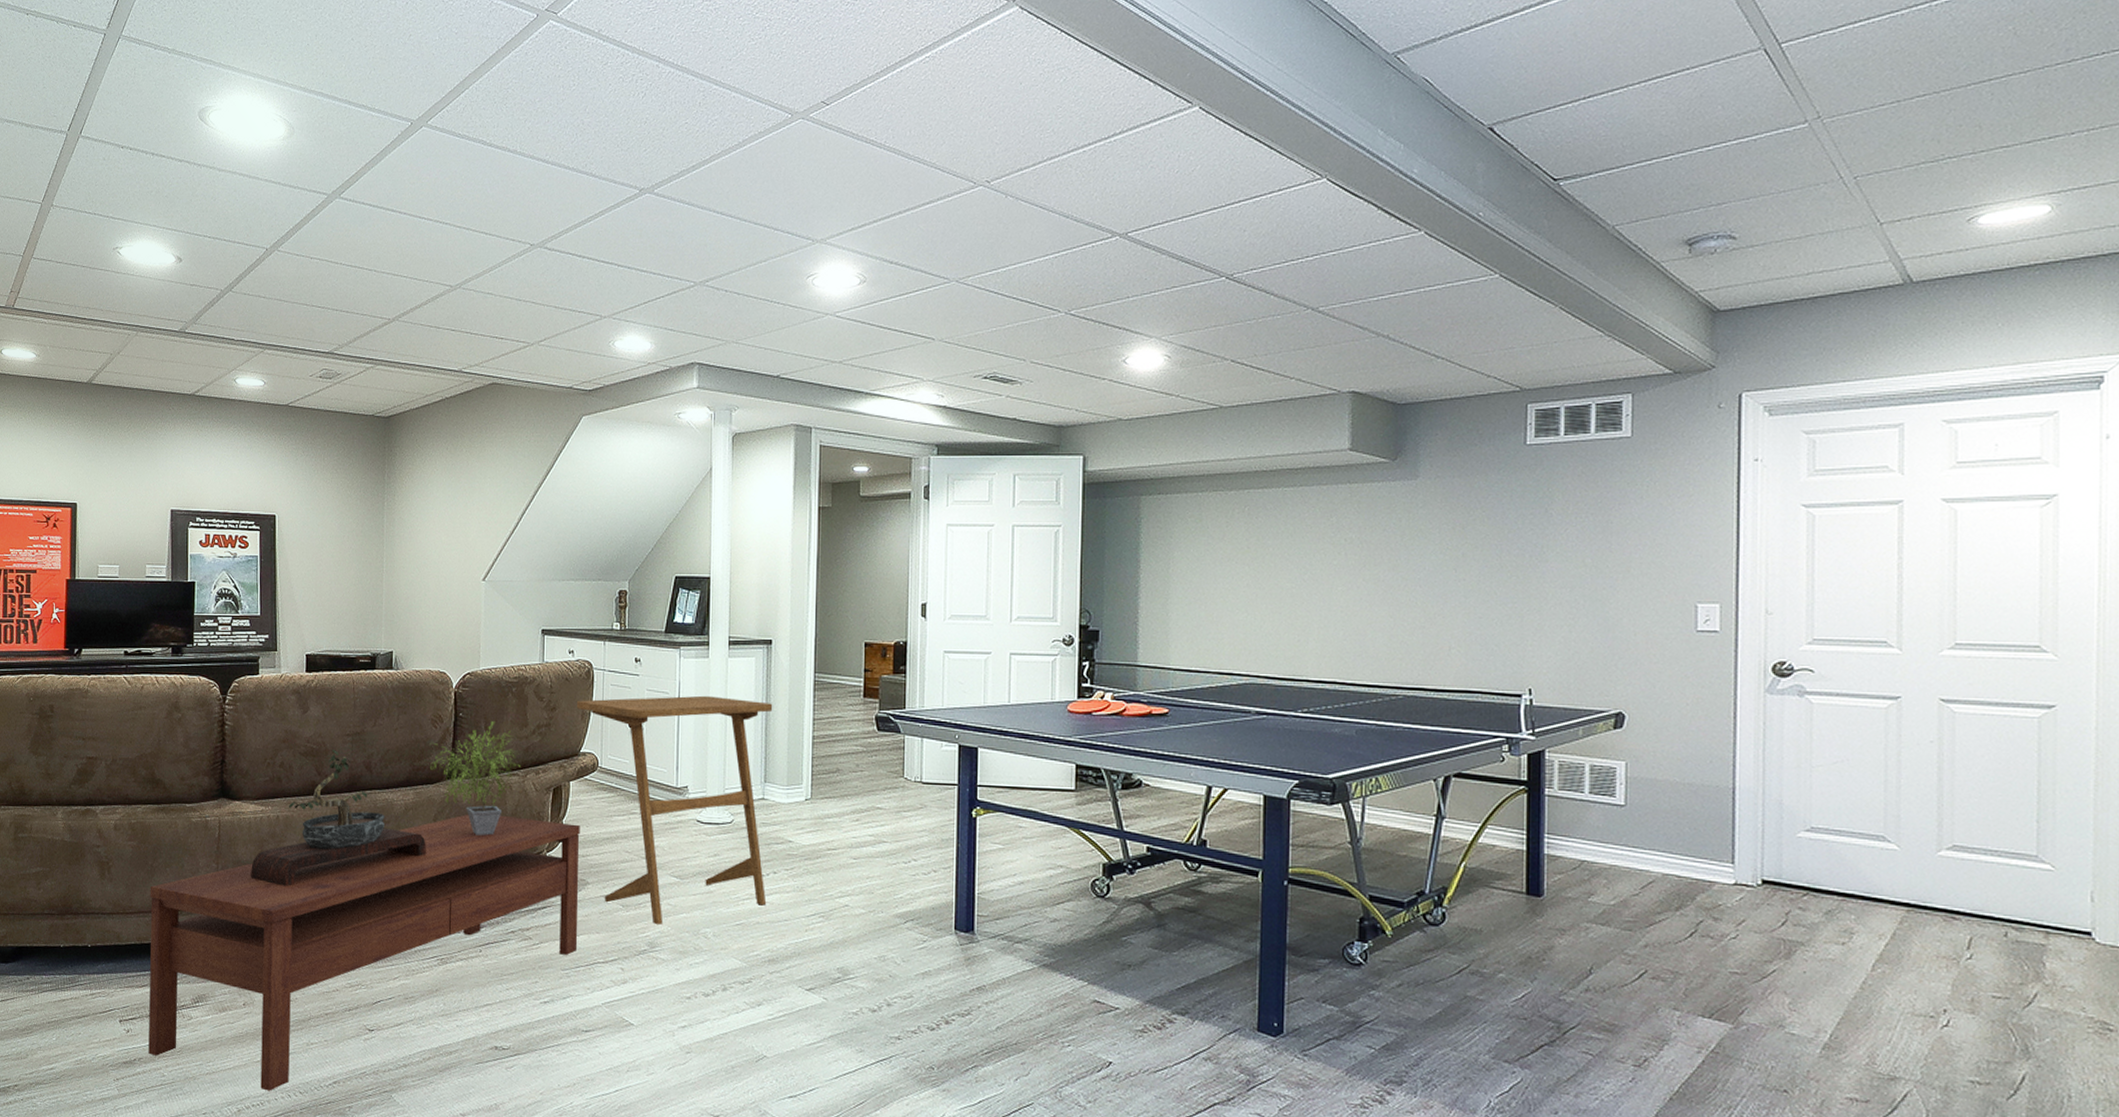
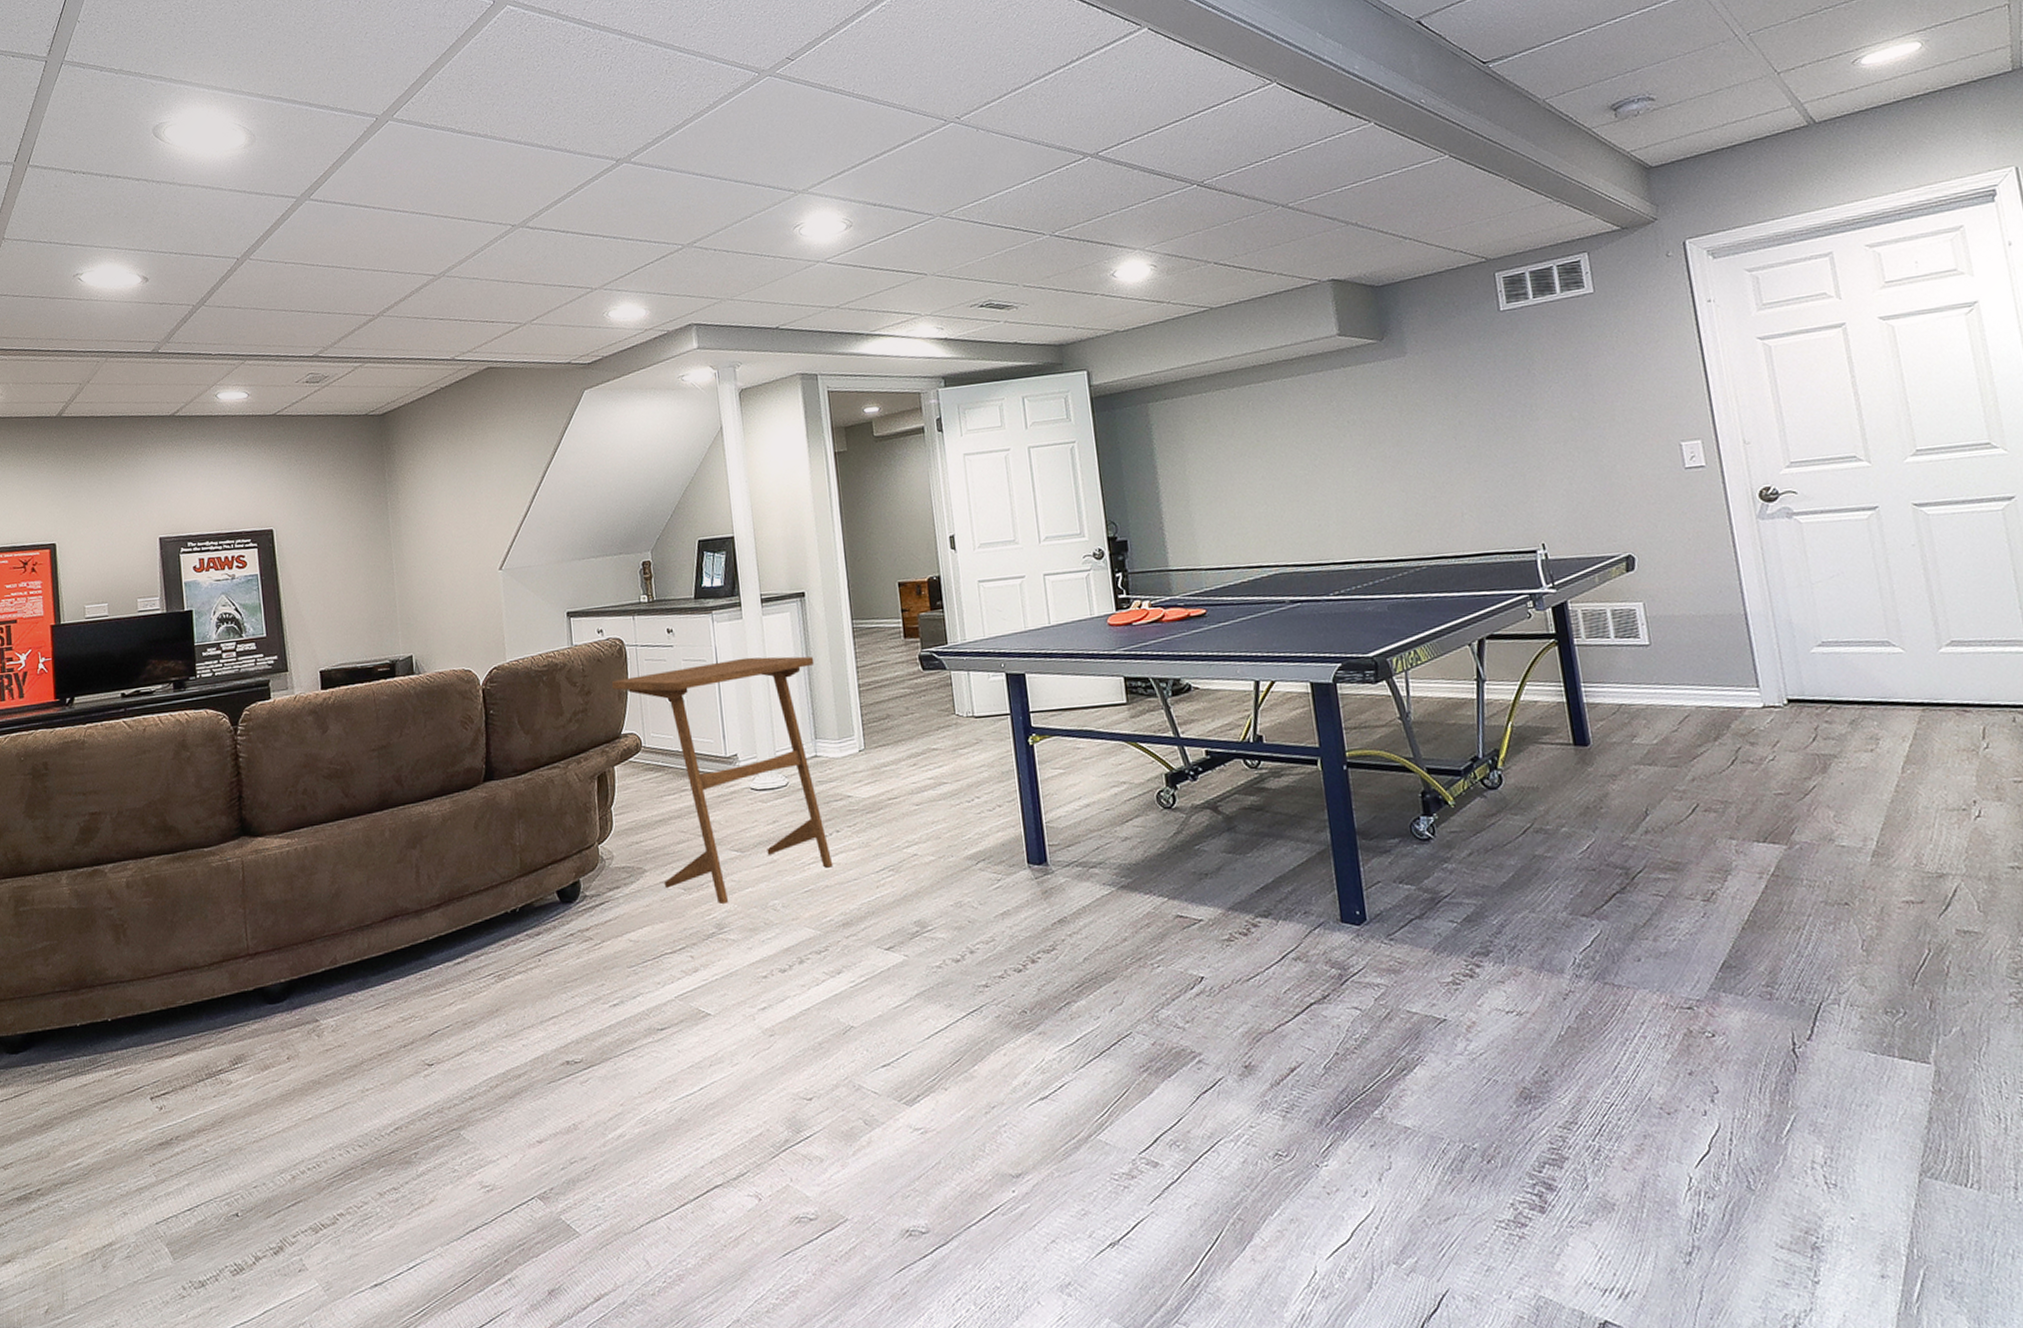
coffee table: present [148,814,580,1091] -> none [172,810,641,1151]
bonsai tree: present [251,750,426,886] -> none [281,768,470,922]
potted plant: present [429,720,520,837] -> none [461,713,560,838]

